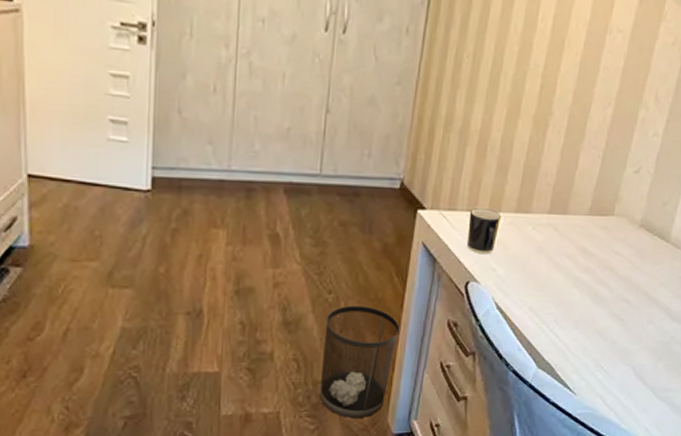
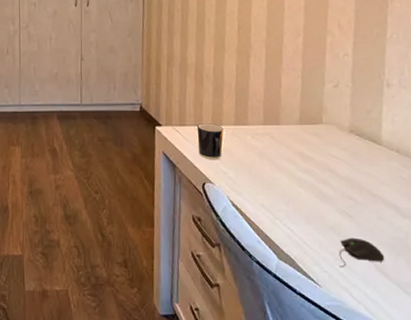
waste bin: present [320,305,400,419] -> none [95,203,154,299]
computer mouse: none [599,342,646,375] -> present [339,237,385,268]

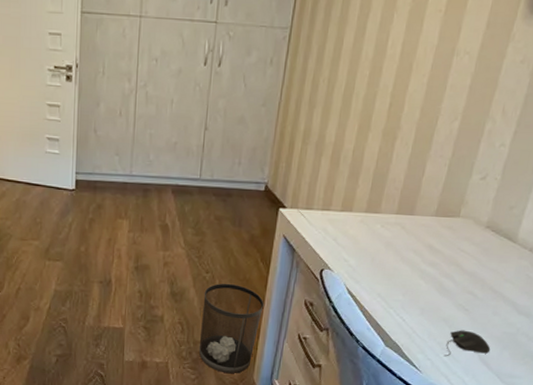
waste bin: none [95,203,154,299] -> present [199,283,264,374]
mug: present [197,123,224,160] -> none [321,208,353,247]

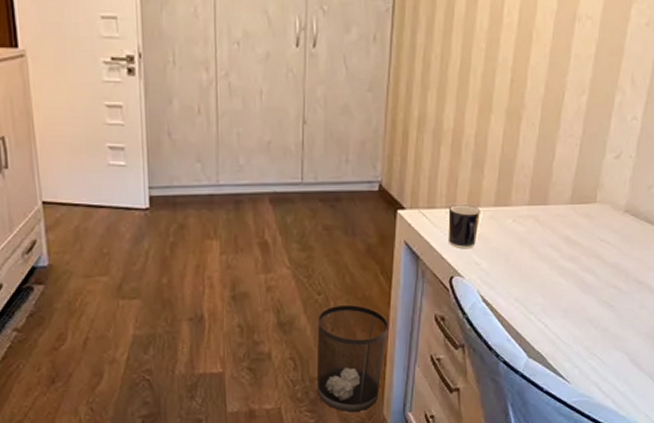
mug: none [321,208,353,247] -> present [448,204,481,250]
computer mouse: present [444,330,491,357] -> none [593,329,641,362]

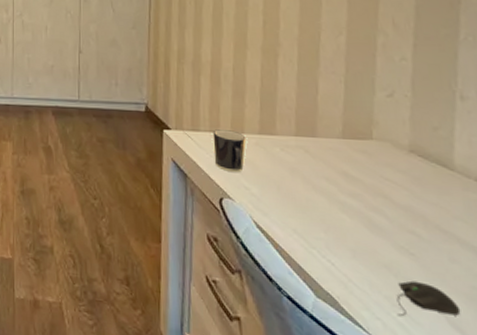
waste bin: present [317,304,389,412] -> none [94,211,161,322]
computer mouse: none [593,329,641,362] -> present [396,280,461,317]

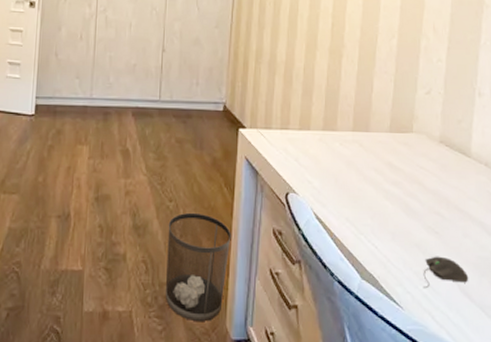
waste bin: none [94,211,161,322] -> present [166,212,231,322]
mug: present [212,129,246,173] -> none [283,127,312,168]

